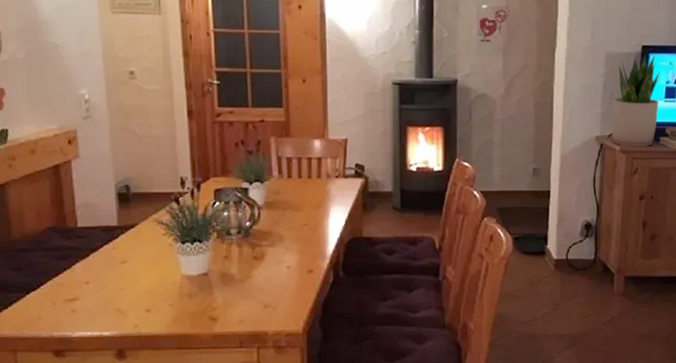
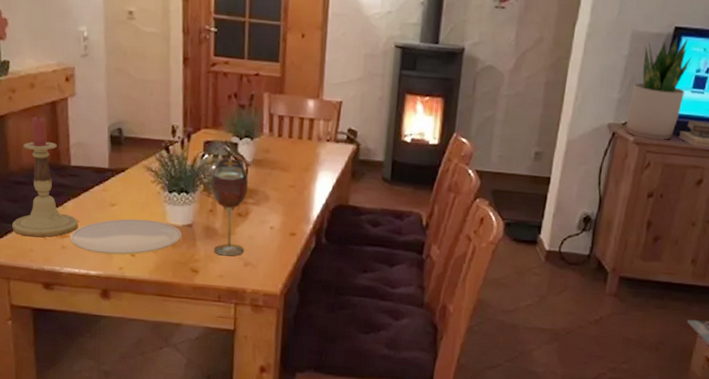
candlestick: none [17,181,89,304] -> present [12,116,79,238]
plate: none [80,273,198,313] -> present [70,219,182,255]
wineglass: none [224,204,262,301] -> present [211,159,249,256]

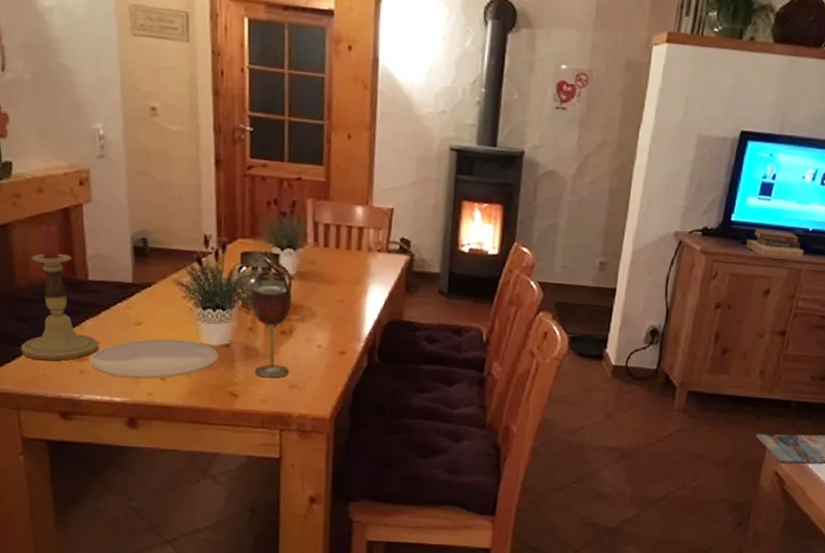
planter: present [626,37,692,140] -> none [693,141,758,249]

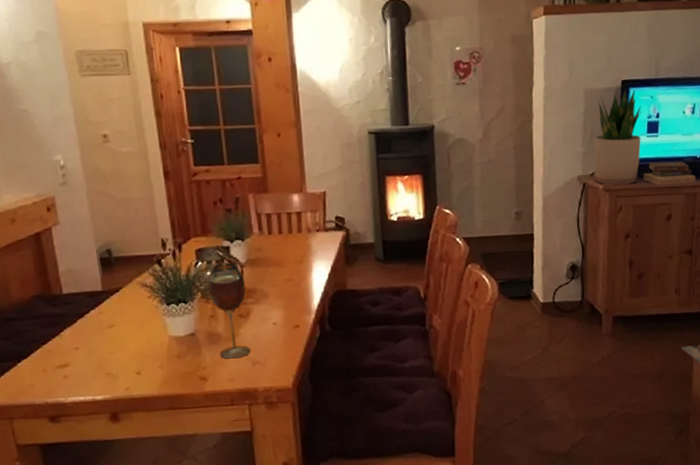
candlestick: present [21,225,99,361] -> none [8,250,78,373]
plate: present [90,339,219,379] -> none [71,335,186,377]
planter: none [693,141,758,249] -> present [593,89,642,185]

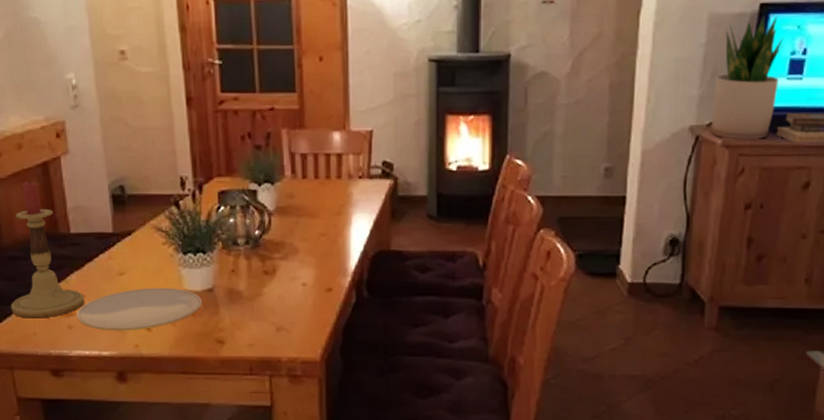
candlestick: none [8,250,78,373] -> present [11,181,85,318]
plate: none [71,335,186,377] -> present [77,288,203,331]
wineglass: present [208,262,250,359] -> none [230,209,274,322]

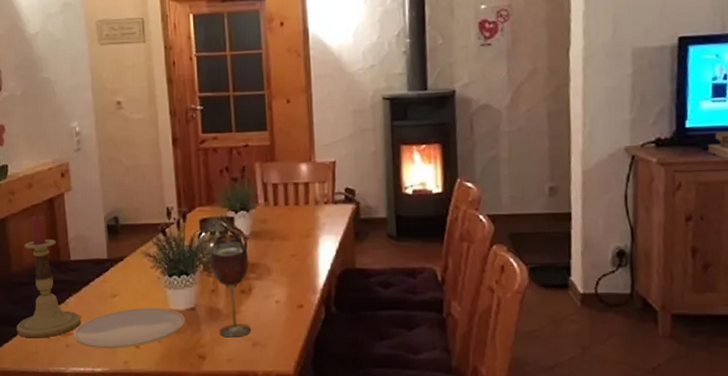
wineglass: none [230,209,274,322] -> present [210,234,251,338]
planter: present [712,15,784,140] -> none [644,47,705,158]

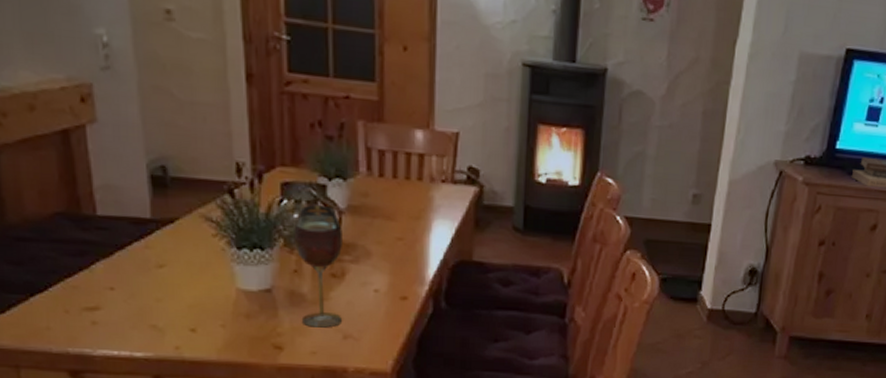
candlestick: present [16,215,81,338] -> none [17,149,114,311]
plate: present [74,308,186,349] -> none [103,284,259,331]

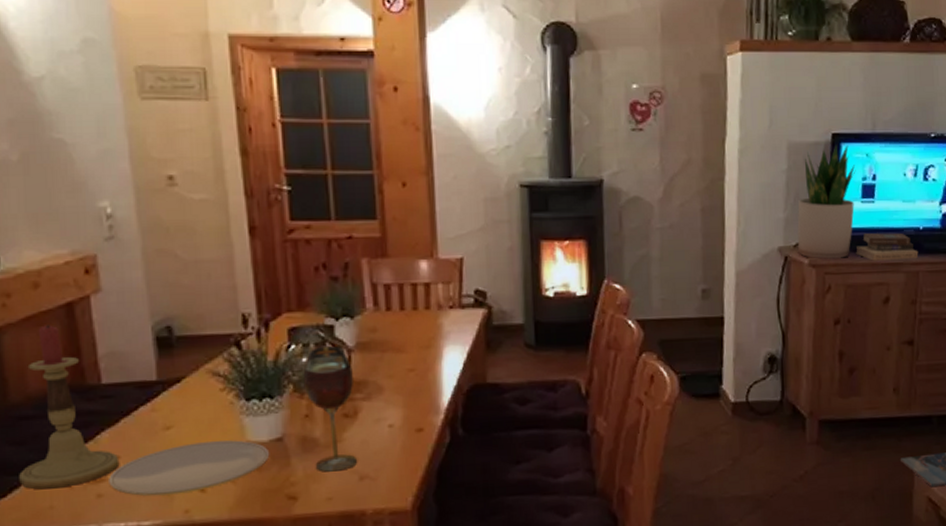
candlestick: none [17,149,114,311] -> present [19,325,120,490]
plate: none [103,284,259,331] -> present [109,440,270,496]
planter: none [794,60,865,180] -> present [797,144,856,259]

